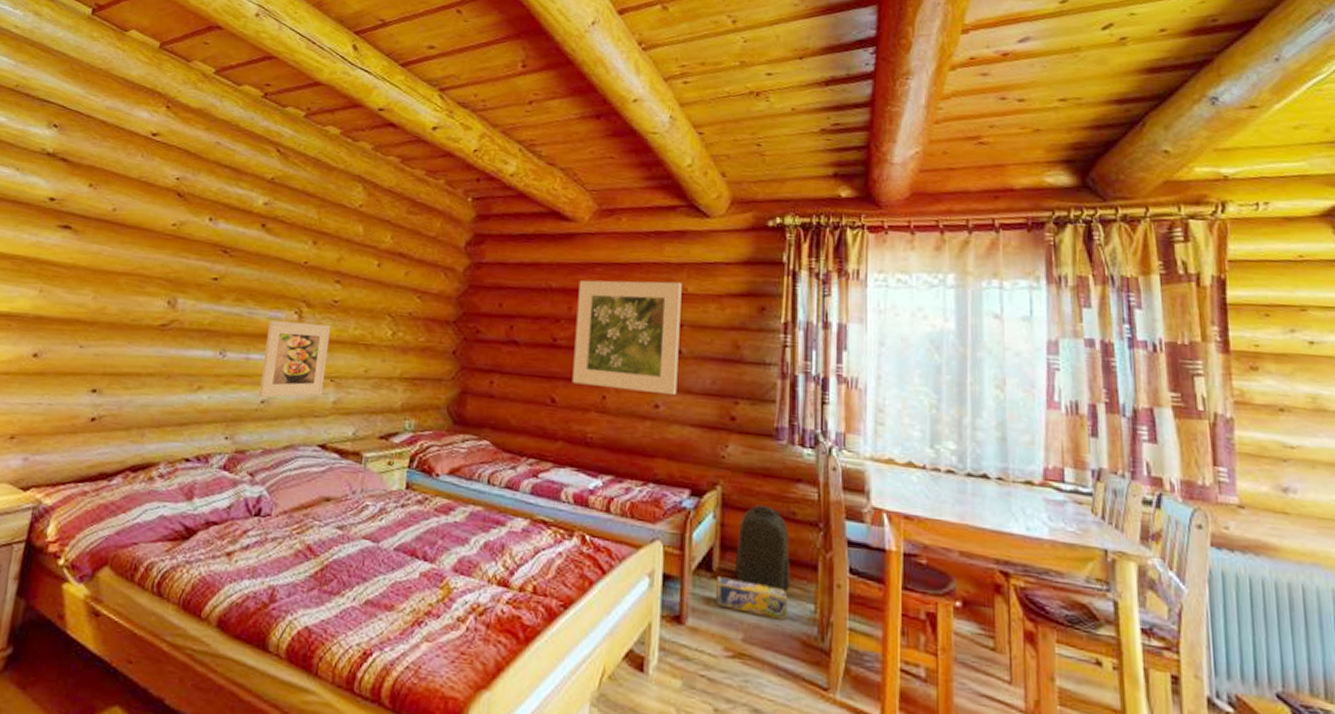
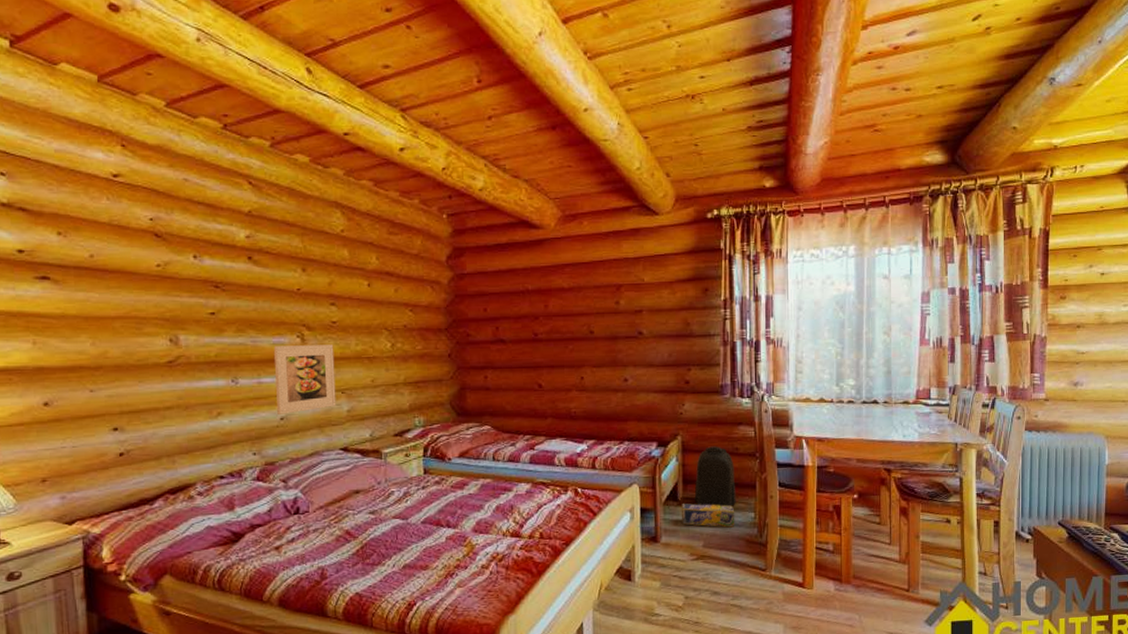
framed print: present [572,280,682,396] -> none [552,274,641,370]

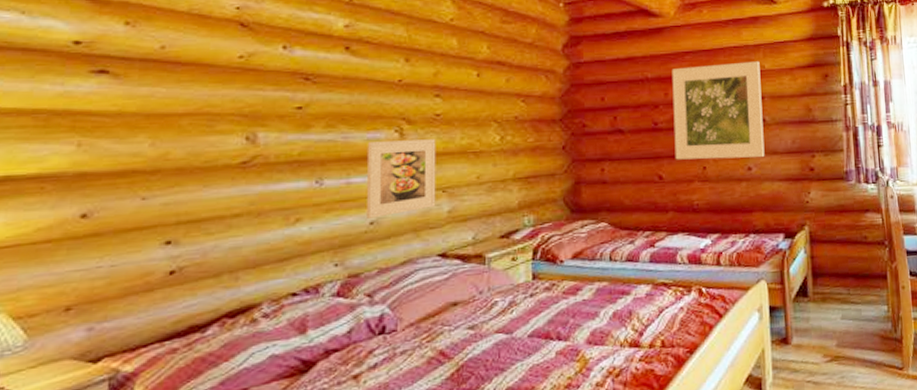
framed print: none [552,274,641,370] -> present [672,61,765,160]
box: present [681,503,735,528] -> none [811,298,869,324]
backpack: present [694,446,736,507] -> none [824,235,868,301]

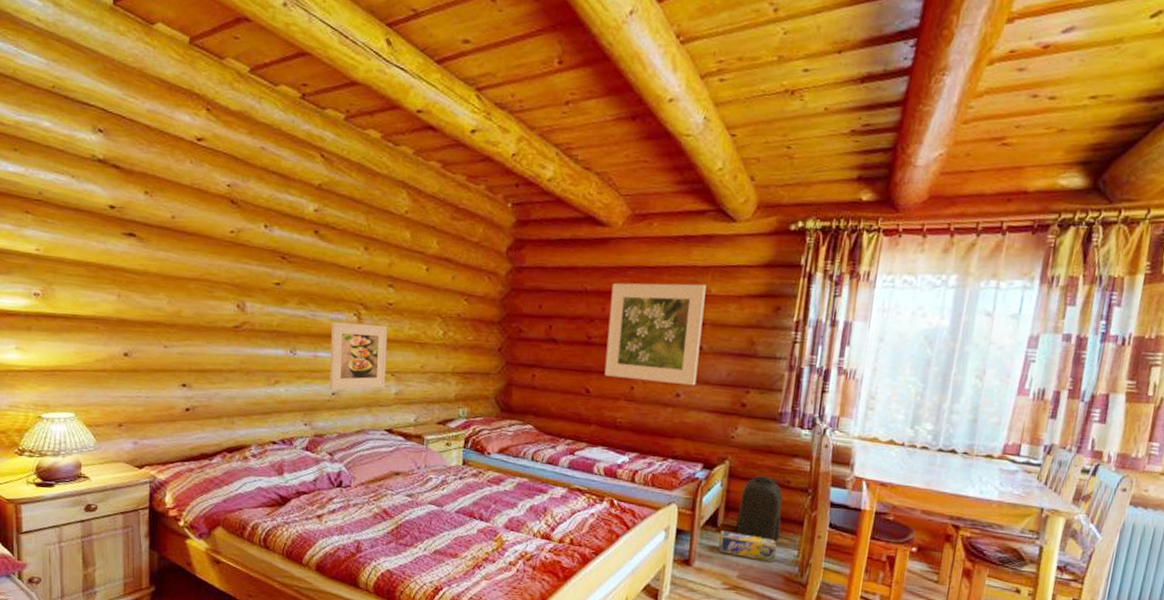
box: none [811,298,869,324] -> present [718,531,777,563]
backpack: none [824,235,868,301] -> present [734,475,783,541]

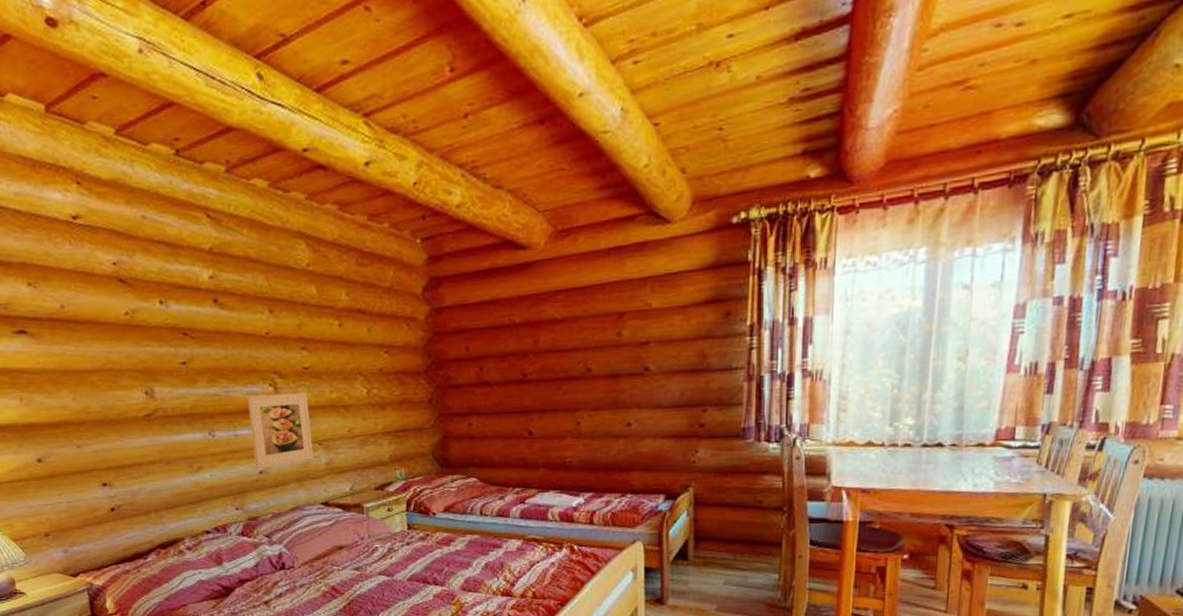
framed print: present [604,282,707,386] -> none [542,298,647,414]
box: present [718,531,777,563] -> none [691,563,755,590]
backpack: present [734,475,783,541] -> none [707,498,757,567]

